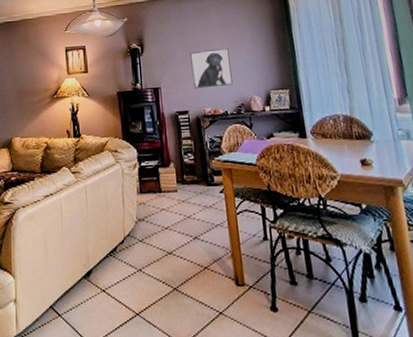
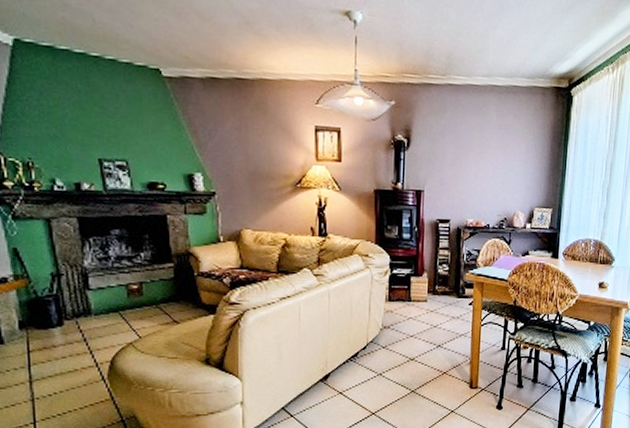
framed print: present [190,47,233,89] -> none [459,154,502,198]

